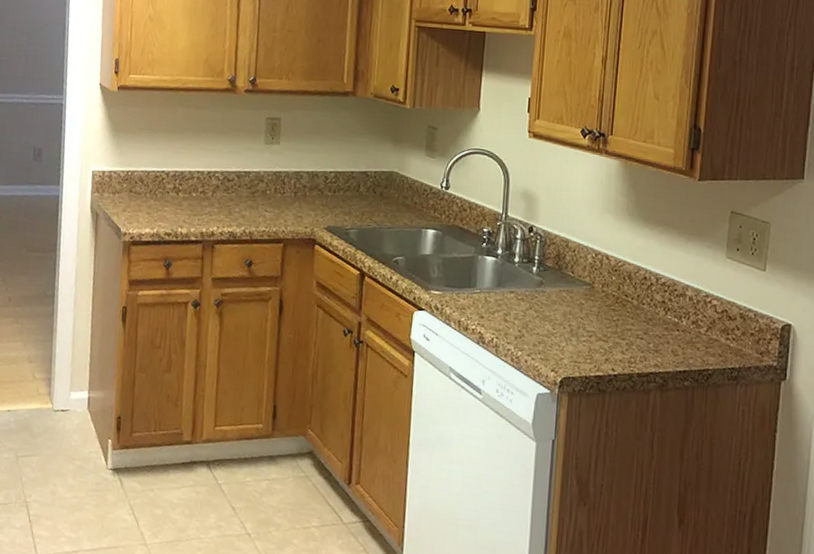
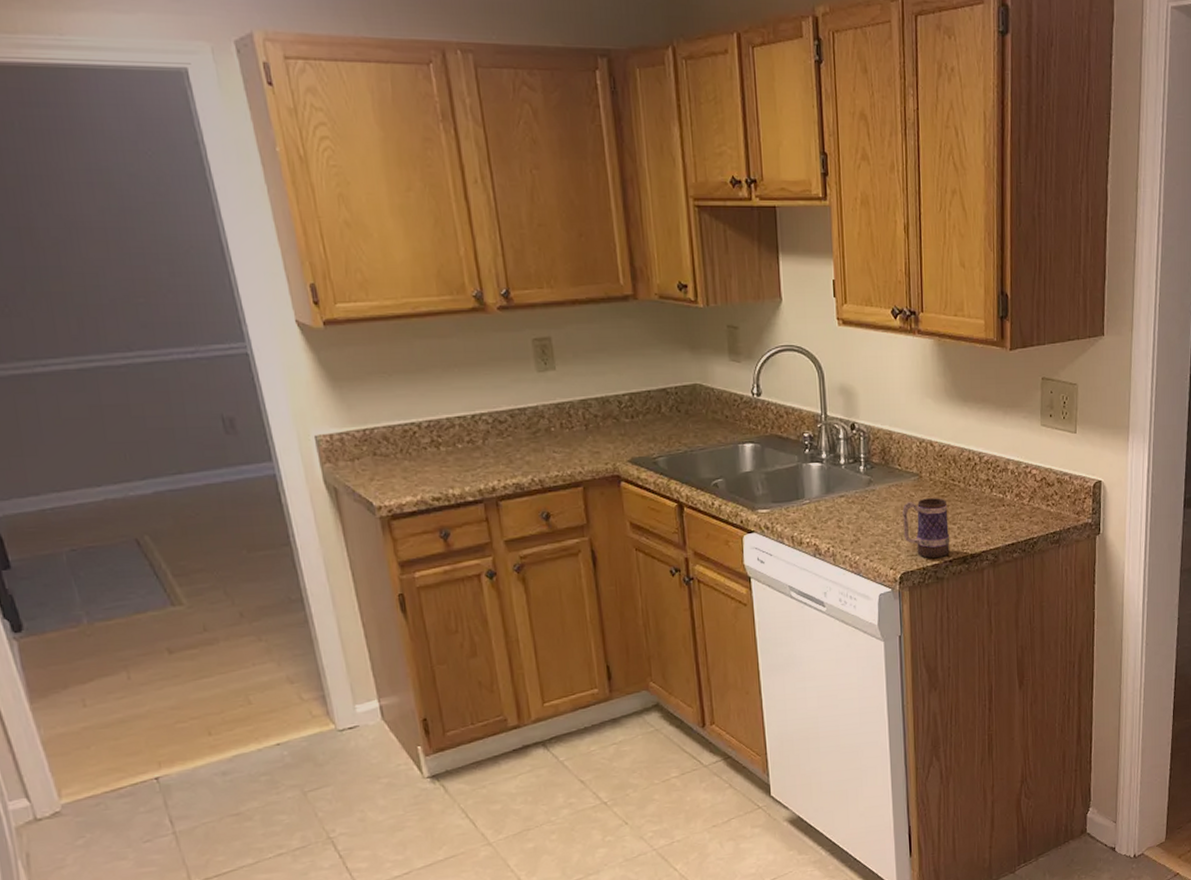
mug: none [569,308,618,370] -> present [902,498,950,558]

